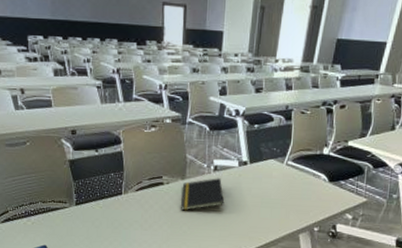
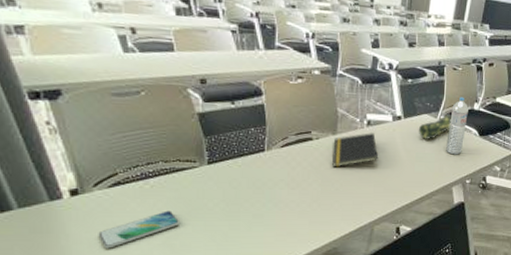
pencil case: none [265,158,299,185] -> present [419,113,451,139]
water bottle: none [293,141,317,201] -> present [446,97,469,155]

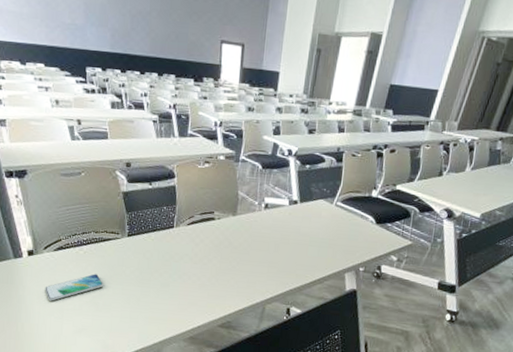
notepad: present [332,133,379,167] -> none [231,215,274,247]
pencil case: present [419,113,451,139] -> none [314,199,348,225]
water bottle: present [446,97,469,155] -> none [340,183,366,242]

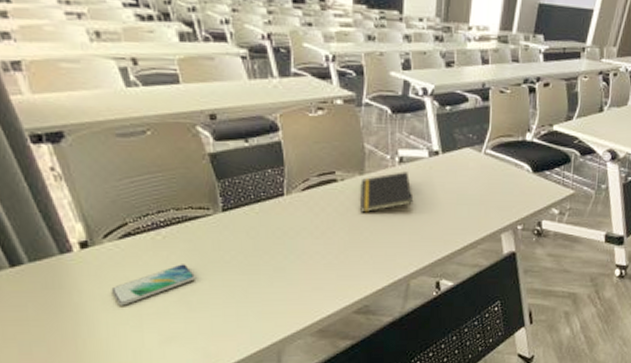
notepad: none [231,215,274,247] -> present [360,172,414,213]

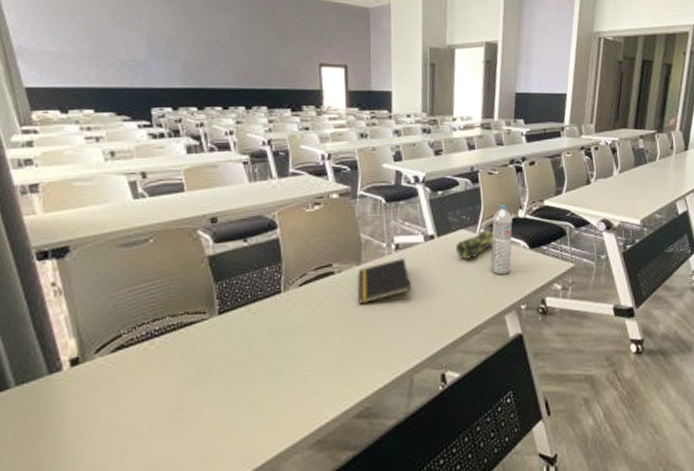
smartphone: present [111,264,195,306] -> none [97,375,186,429]
pencil case: none [460,146,499,178] -> present [456,225,494,259]
water bottle: none [493,125,519,196] -> present [490,204,513,275]

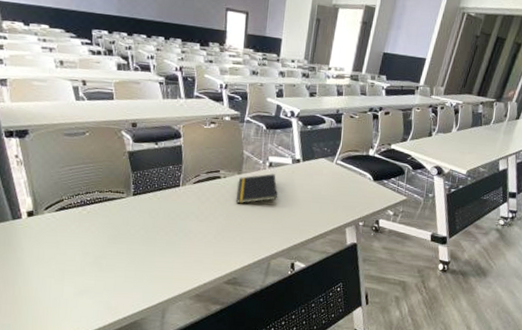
pencil case: present [456,225,494,259] -> none [316,158,347,182]
water bottle: present [490,204,513,275] -> none [341,143,364,198]

